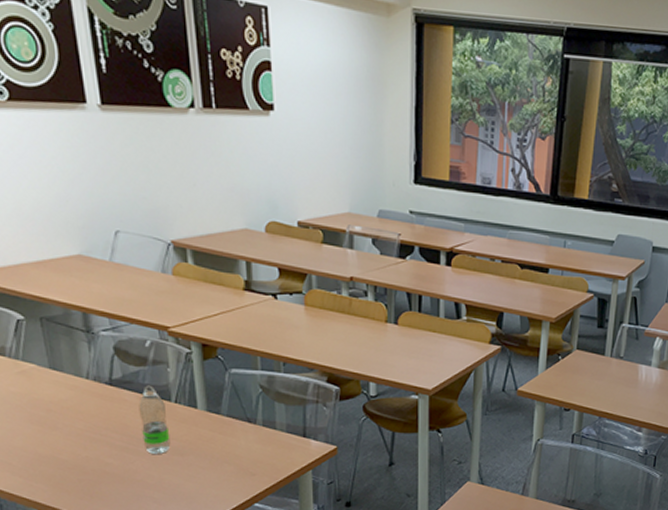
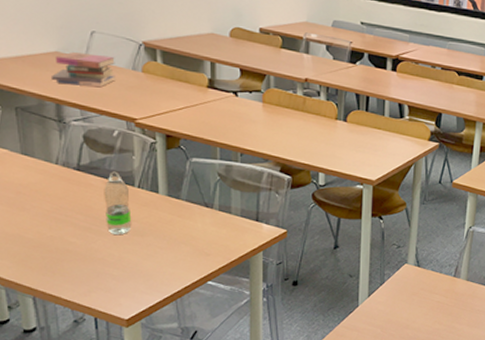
books: none [75,254,144,294] -> present [50,51,115,88]

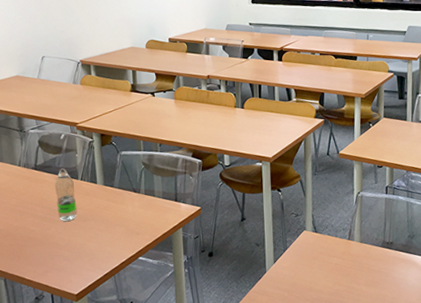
books: present [50,51,115,88] -> none [13,74,61,101]

